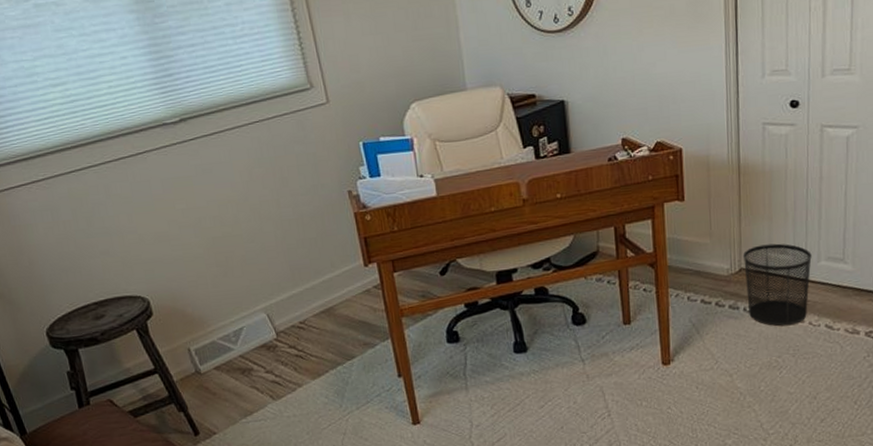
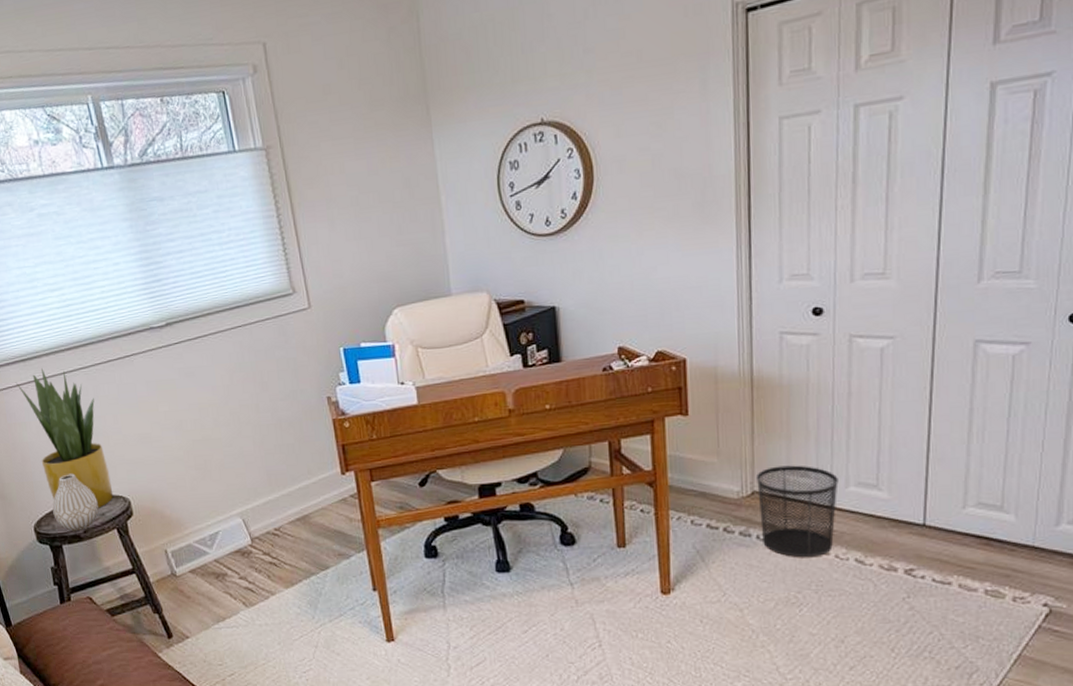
planter: none [17,167,131,310] -> present [15,368,114,508]
vase: none [65,275,116,335] -> present [52,473,99,532]

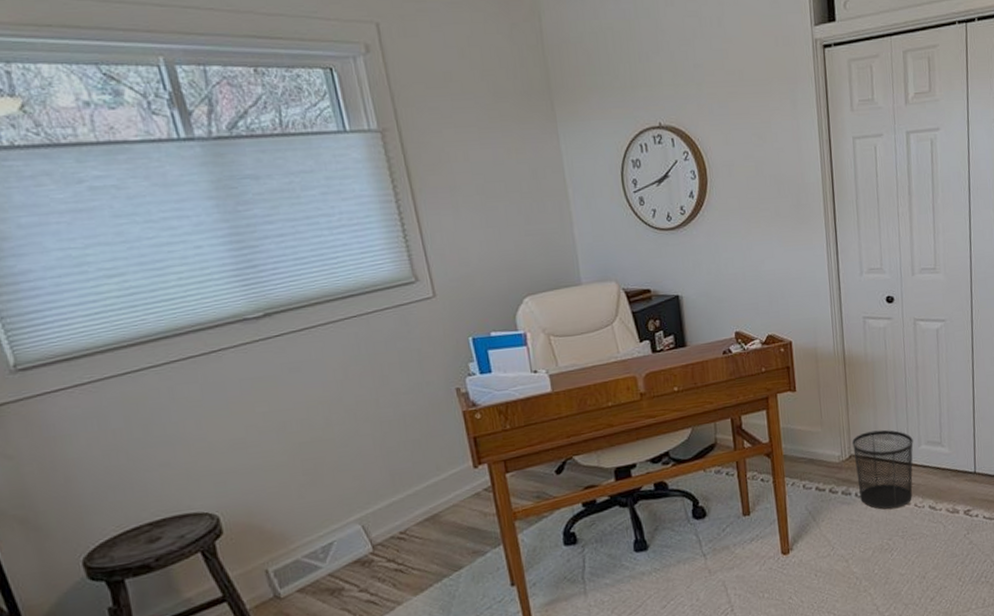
planter: present [15,368,114,508] -> none [55,368,197,530]
vase: present [52,473,99,532] -> none [110,491,176,562]

